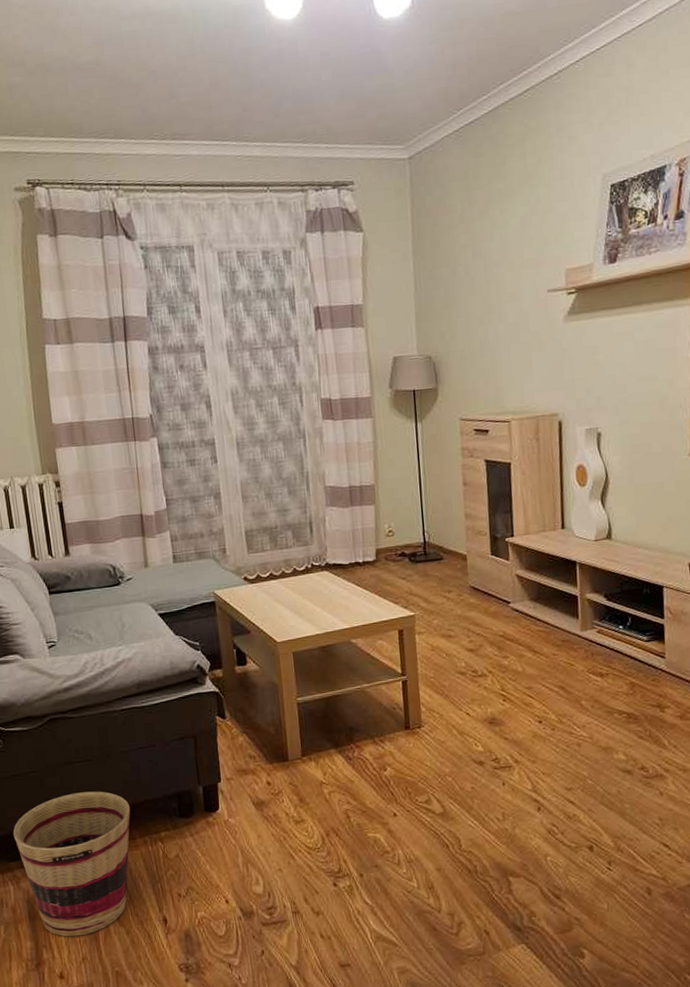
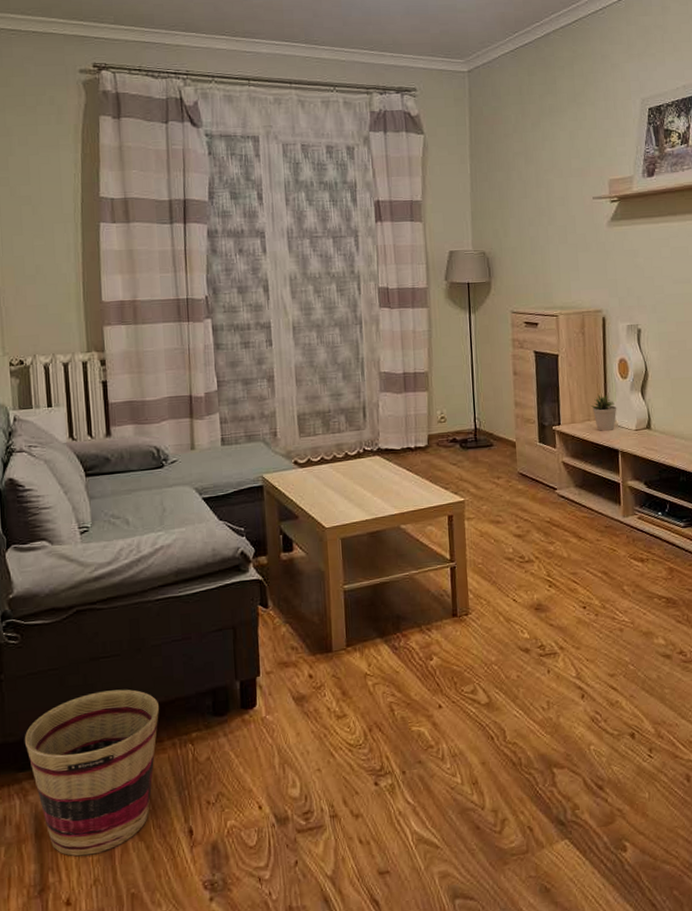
potted plant: none [545,503,575,542] -> present [590,394,617,431]

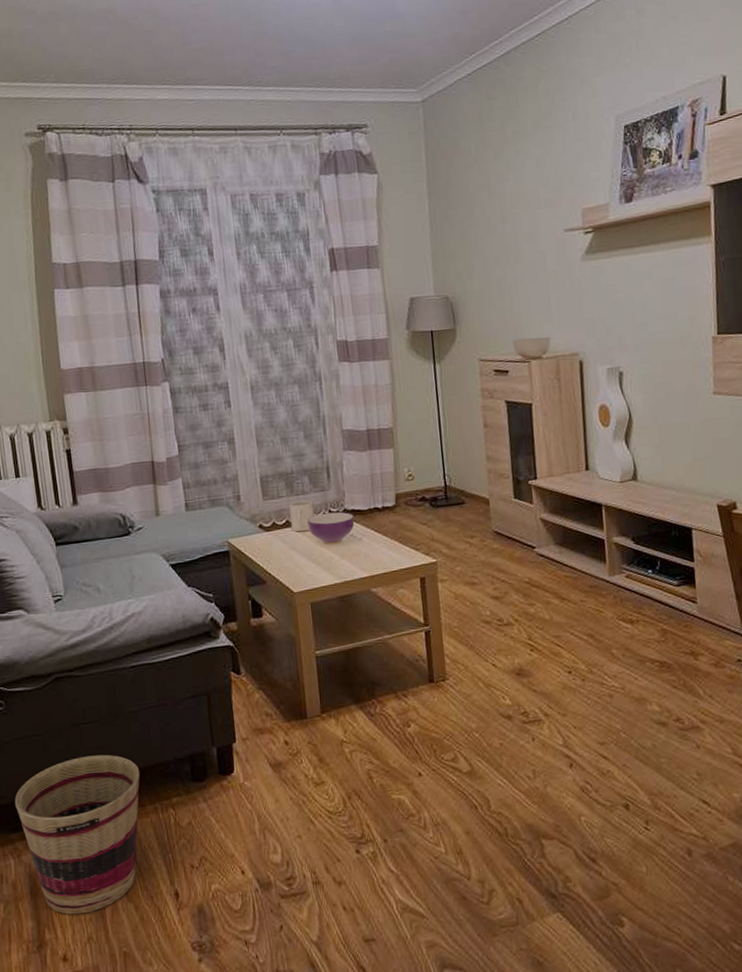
mug: none [324,438,349,469] -> present [289,500,314,532]
bowl: none [342,450,388,483] -> present [307,511,355,546]
bowl: none [542,293,578,314] -> present [512,337,551,360]
potted plant: present [590,394,617,431] -> none [569,444,599,484]

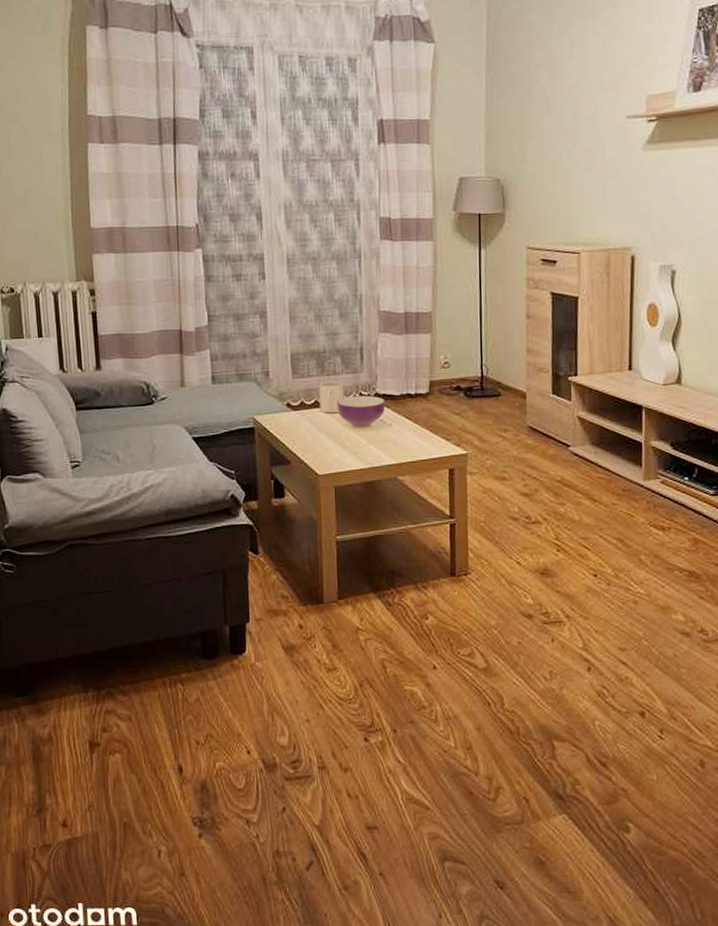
basket: present [14,754,140,915] -> none [21,625,150,782]
bowl: present [512,337,551,360] -> none [563,228,603,251]

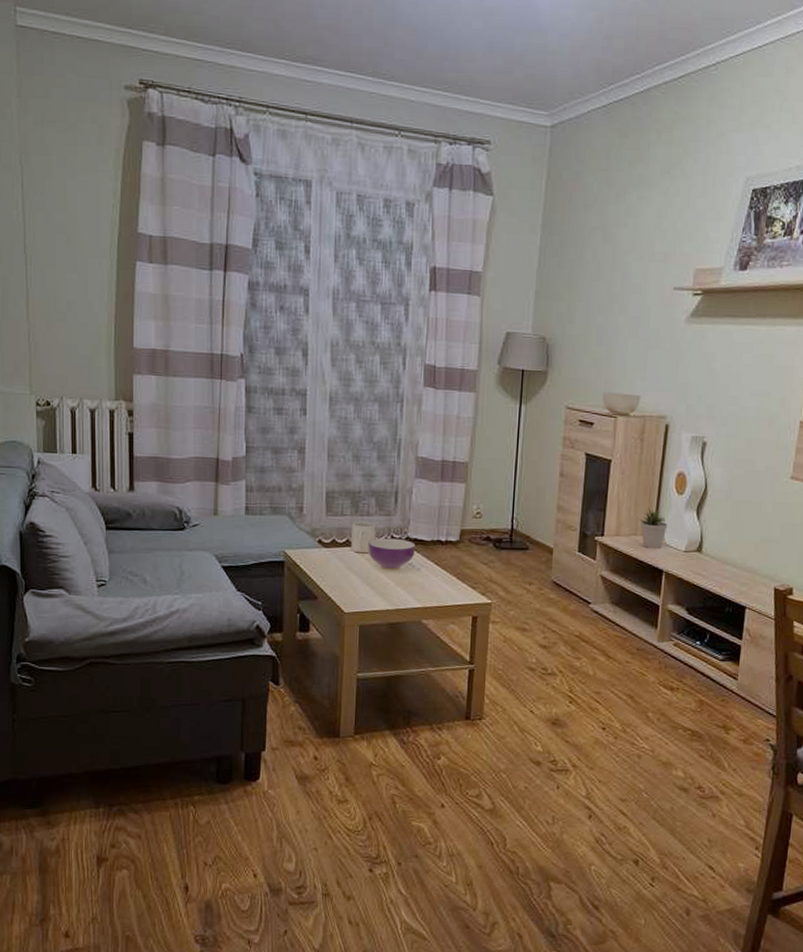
bowl: none [563,228,603,251] -> present [602,392,641,416]
potted plant: none [612,343,643,384] -> present [638,508,668,549]

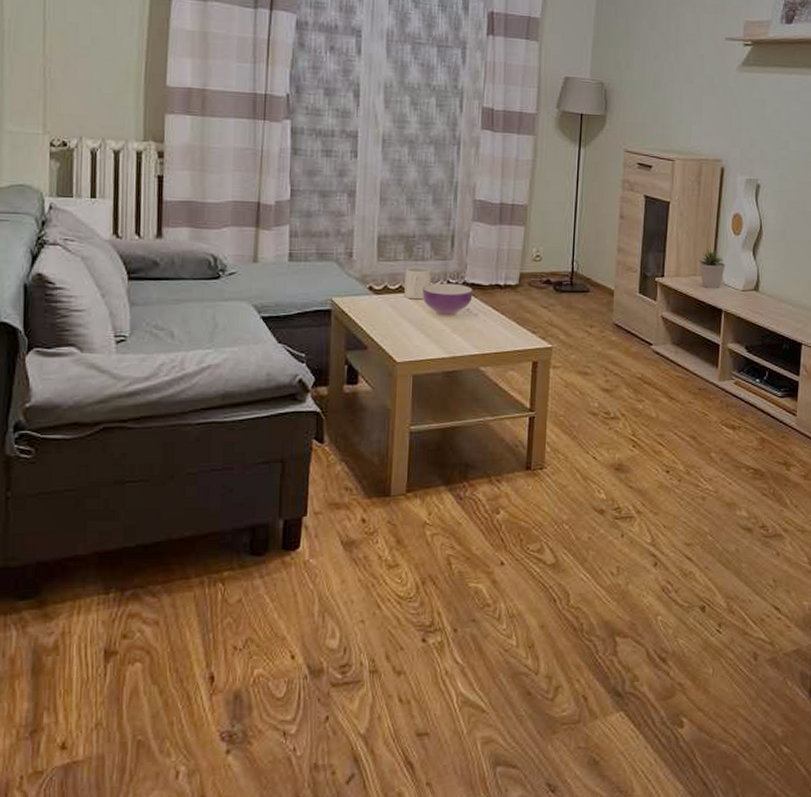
bowl: present [602,392,641,416] -> none [660,136,697,159]

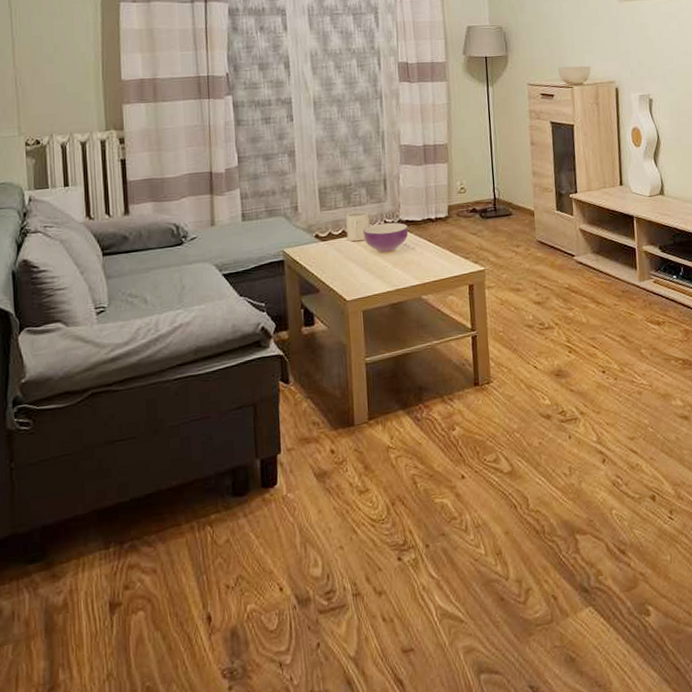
bowl: none [660,136,697,159] -> present [557,66,592,86]
potted plant: present [697,249,726,288] -> none [605,162,632,198]

